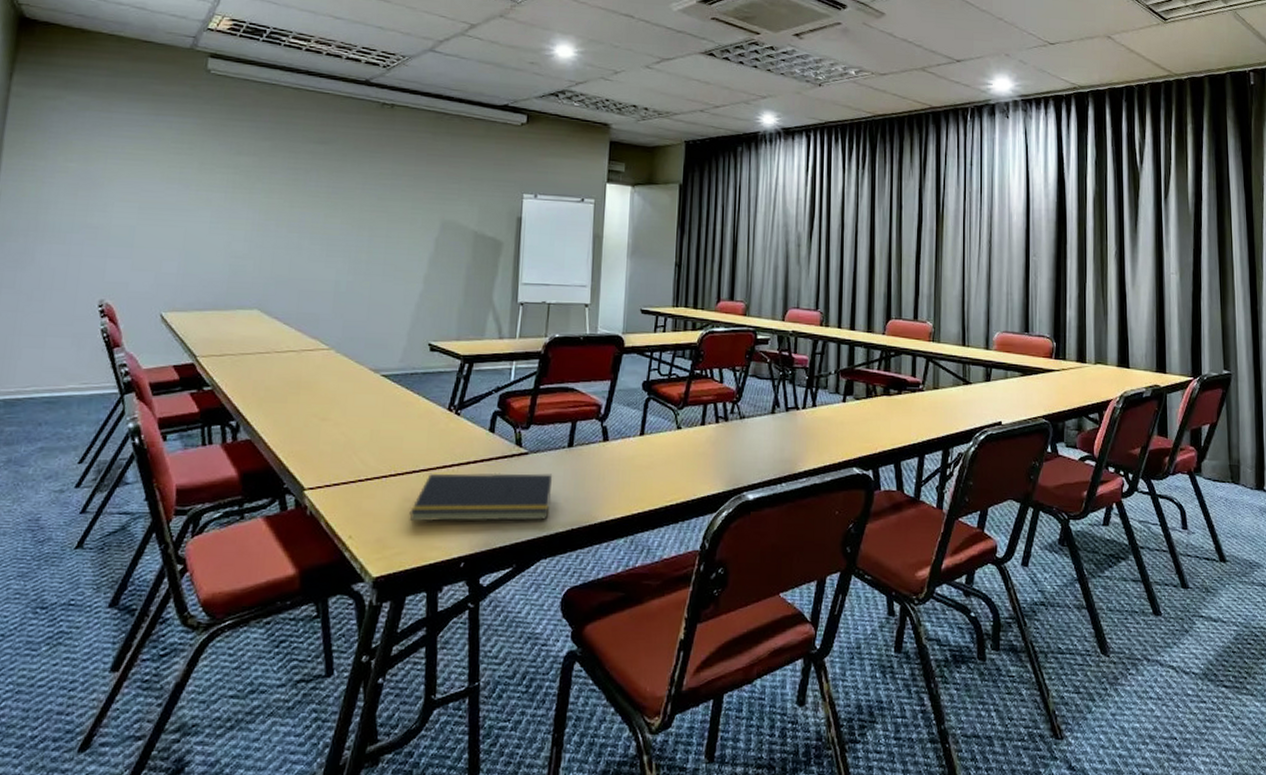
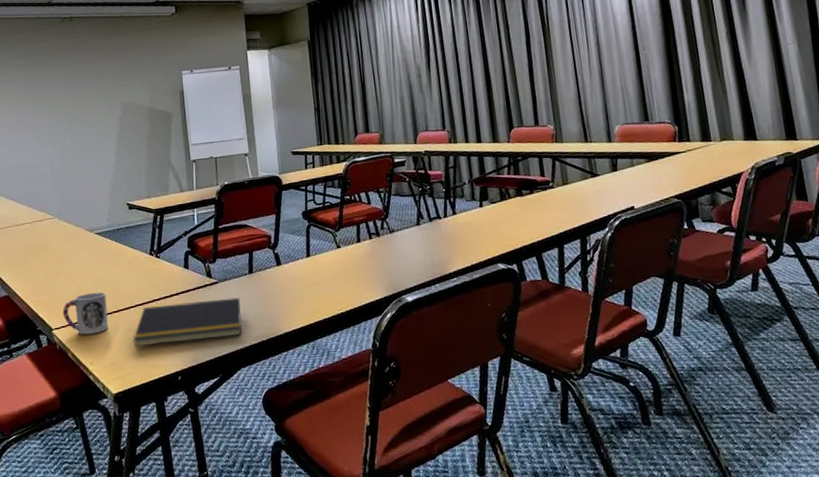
cup: none [321,448,383,501] -> present [62,292,108,335]

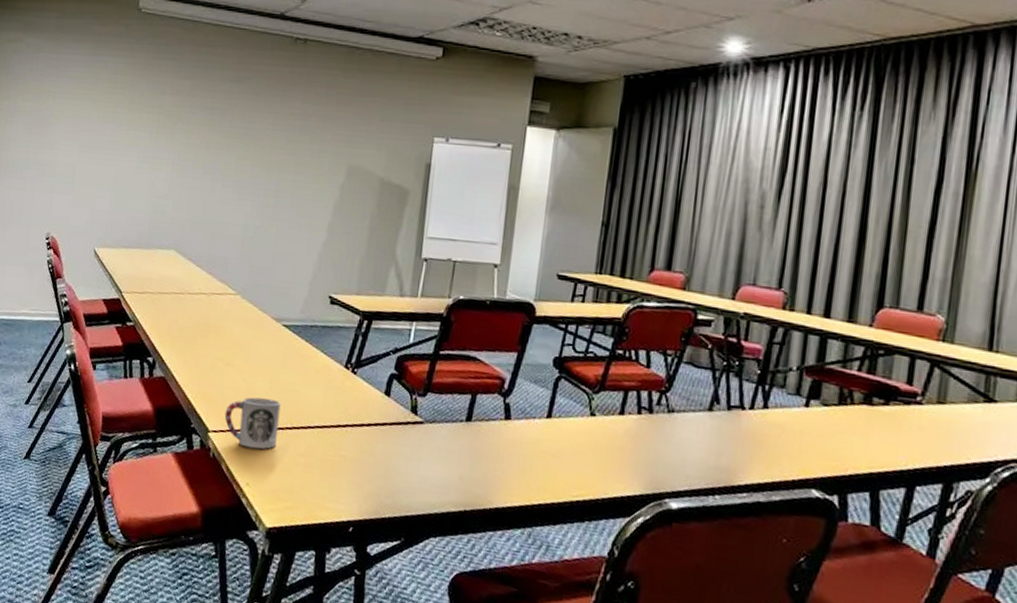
notepad: present [133,297,242,346] -> none [302,430,448,497]

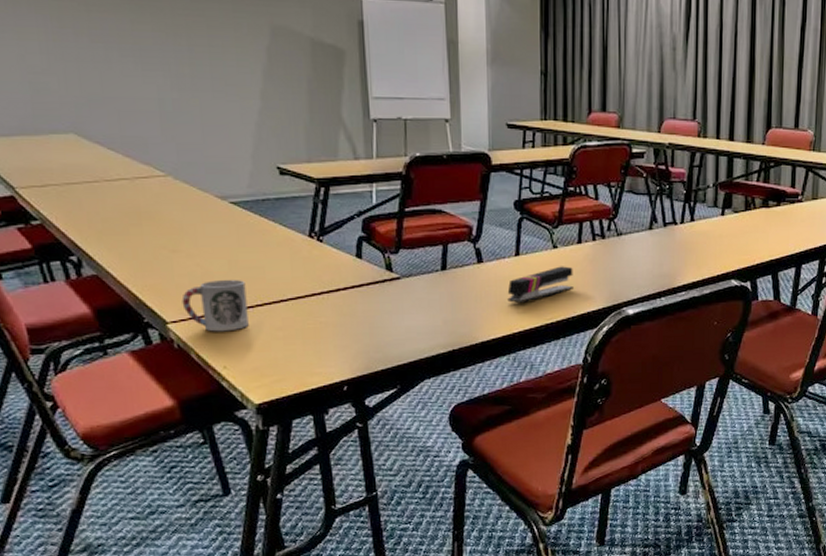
stapler: none [531,437,611,473] -> present [507,266,573,304]

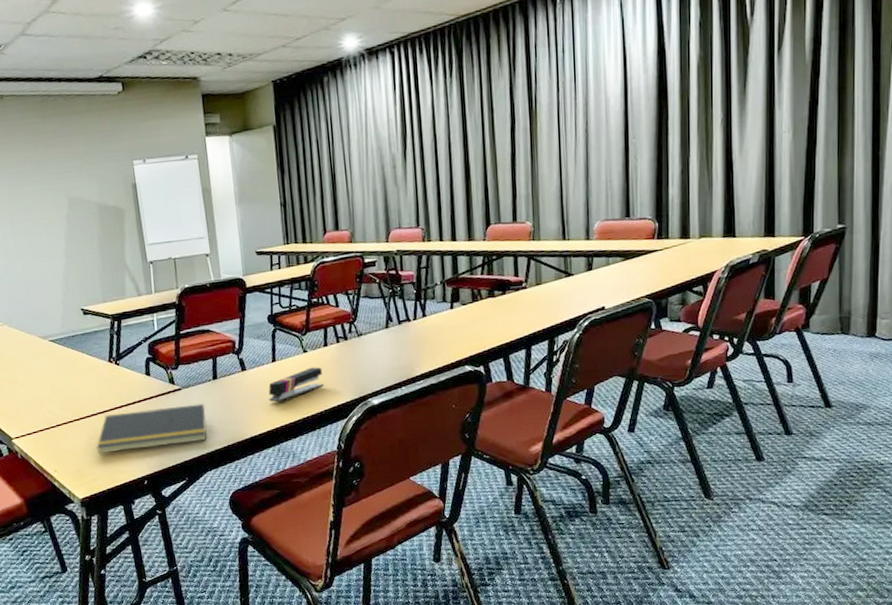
cup: present [182,279,249,332] -> none [21,401,70,444]
notepad: none [283,297,429,350] -> present [96,403,207,453]

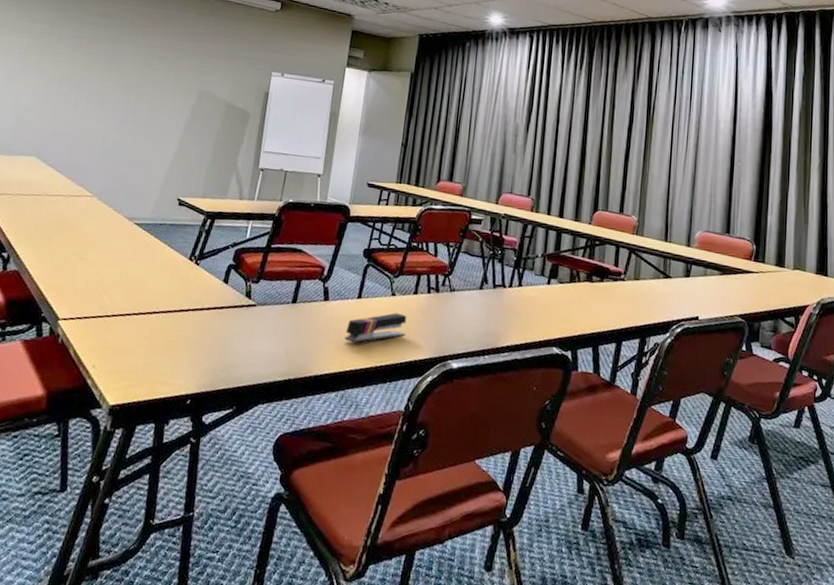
notepad: present [96,403,207,453] -> none [146,315,276,369]

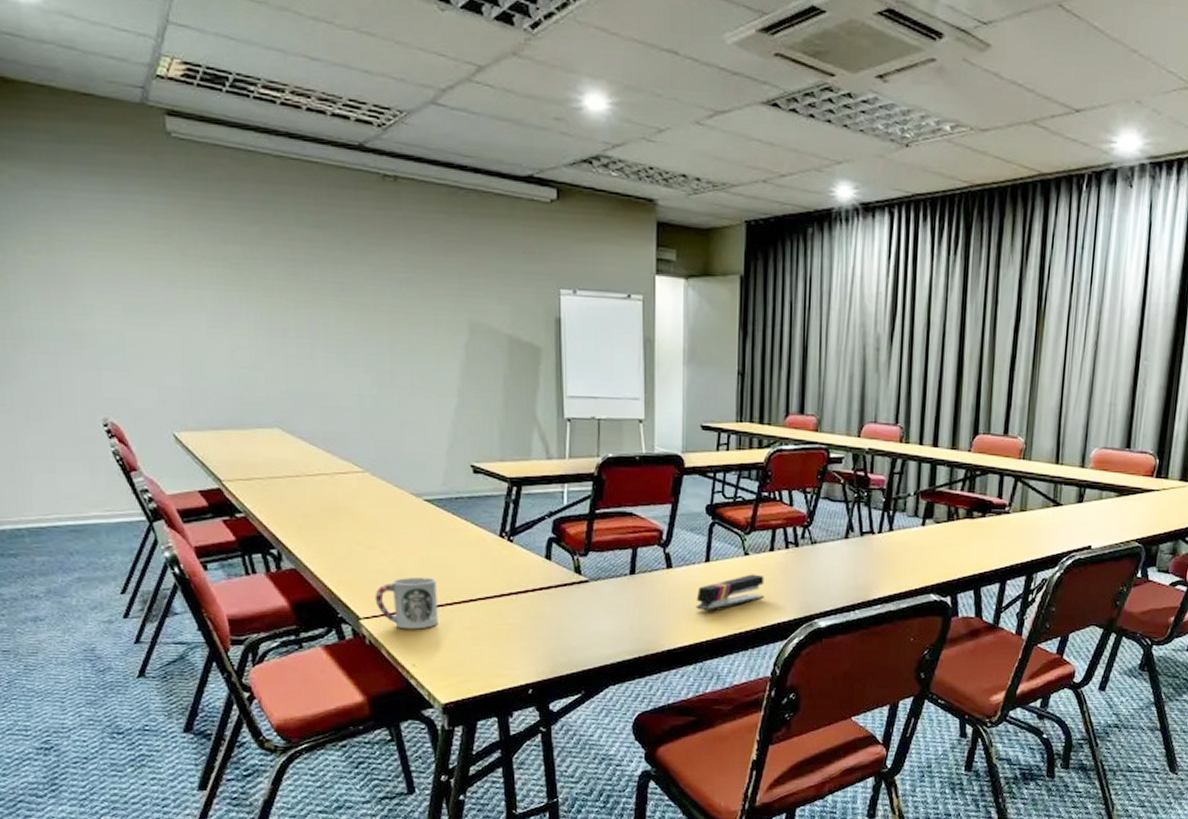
cup: none [75,287,130,334] -> present [374,576,438,630]

